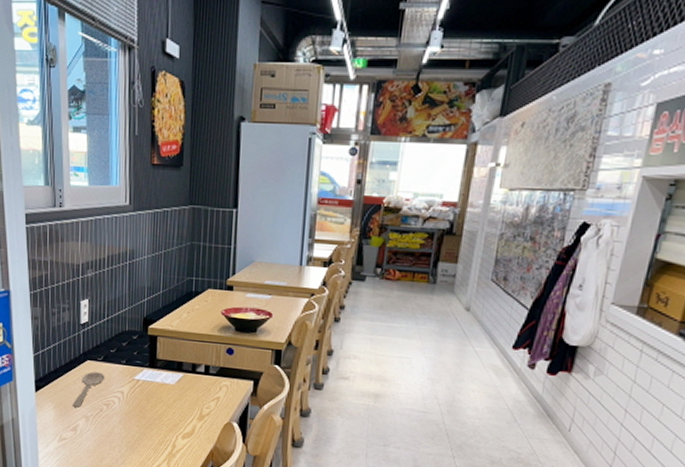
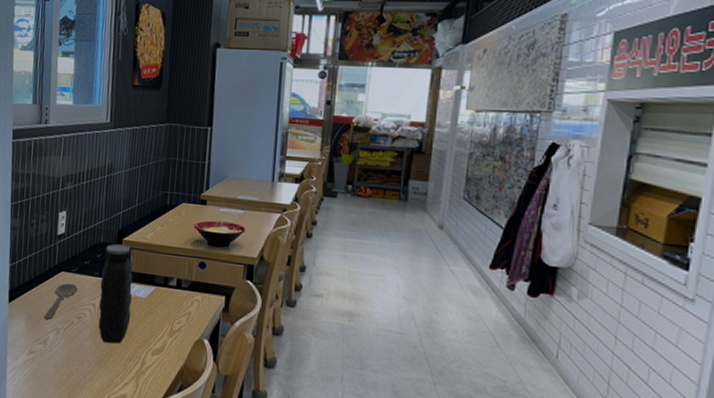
water jug: none [127,331,161,429] -> present [98,243,133,344]

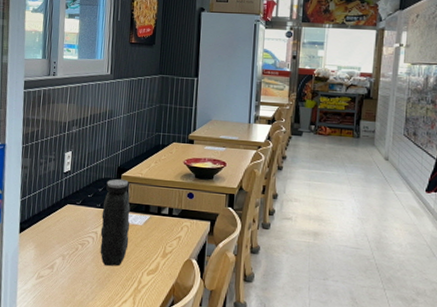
wooden spoon: present [44,283,78,320] -> none [51,214,82,247]

